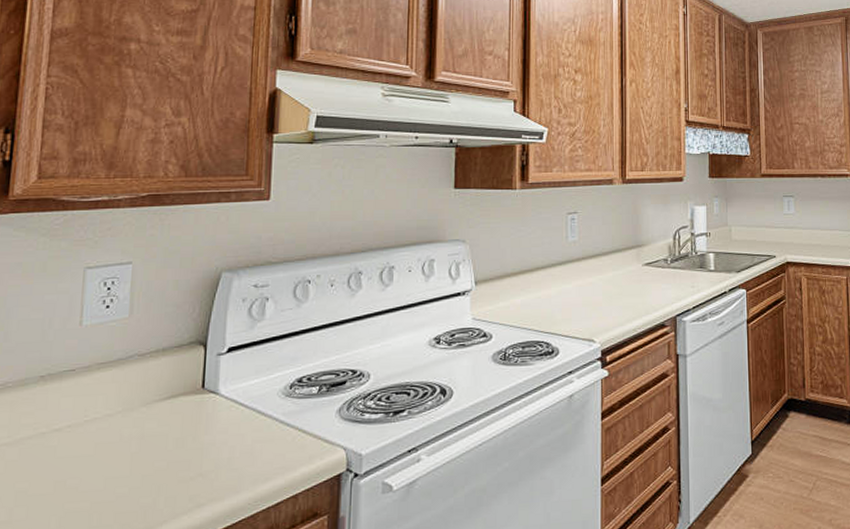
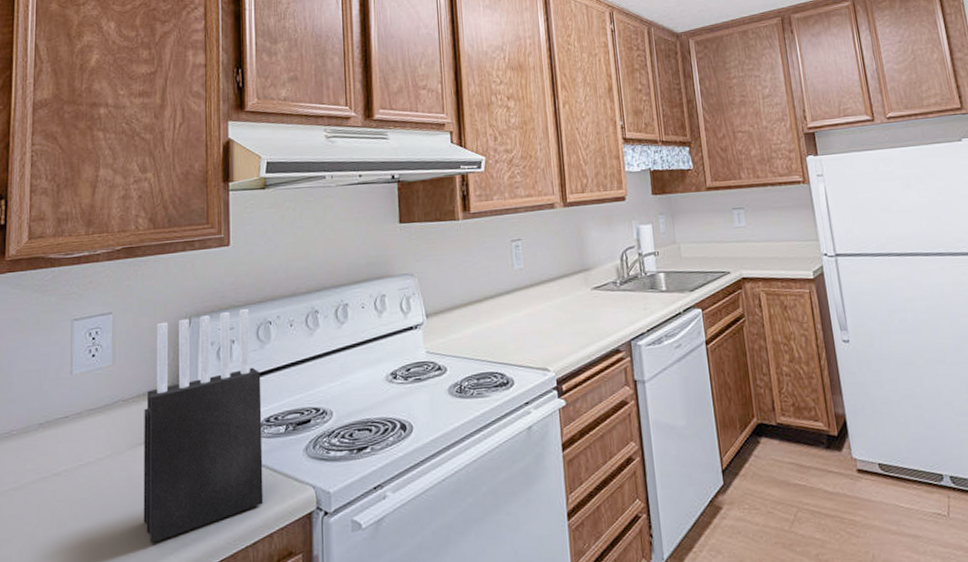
knife block: none [155,266,296,504] -> present [143,309,264,544]

